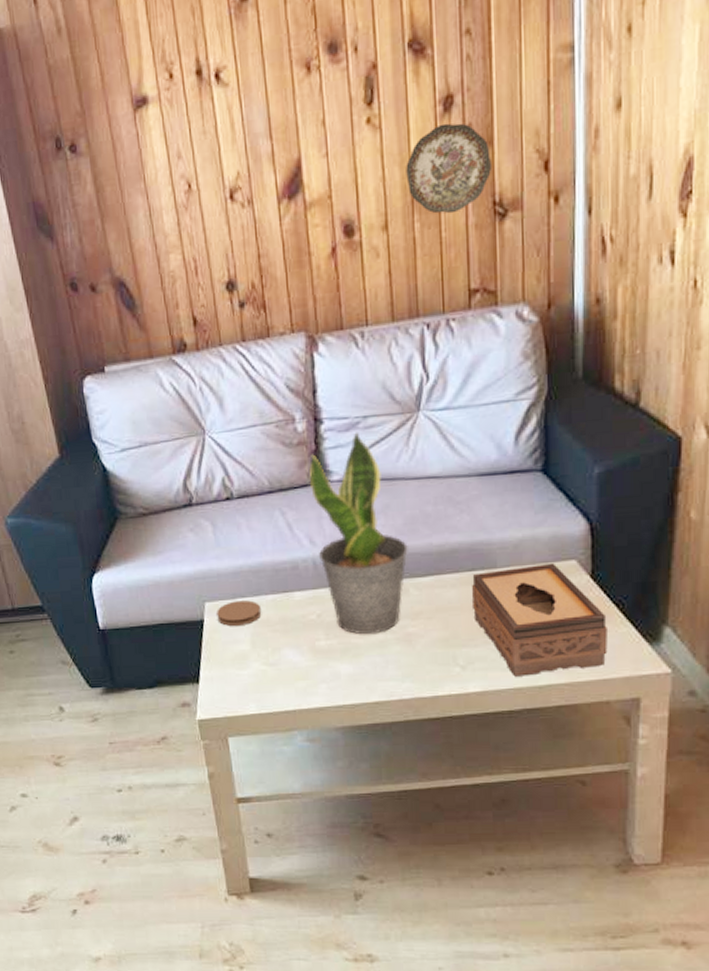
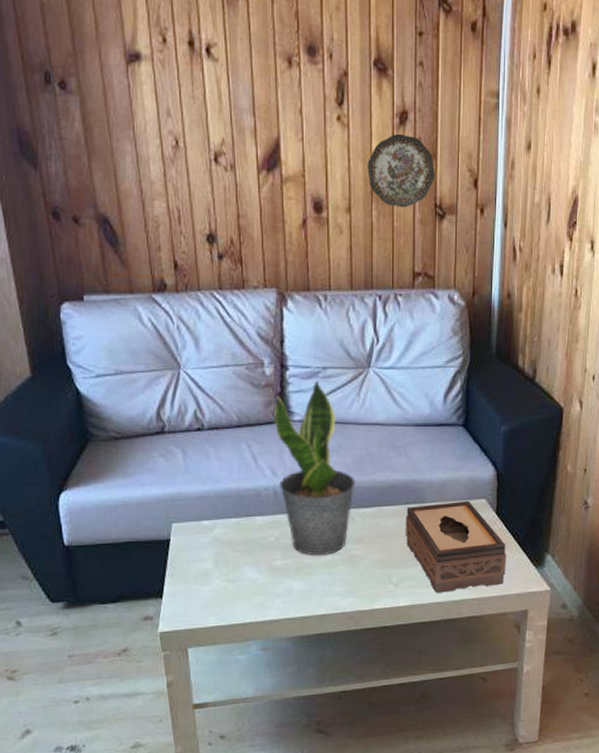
coaster: present [217,600,262,626] -> none [183,523,225,545]

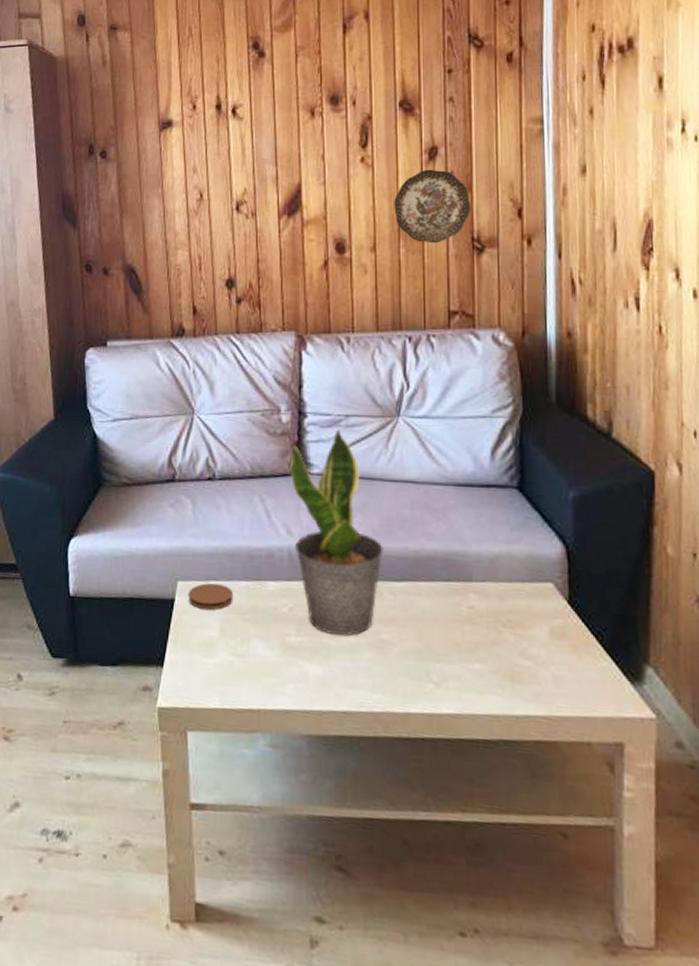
coaster: none [183,523,225,545] -> present [188,583,234,610]
tissue box: present [406,500,506,593] -> none [447,582,588,703]

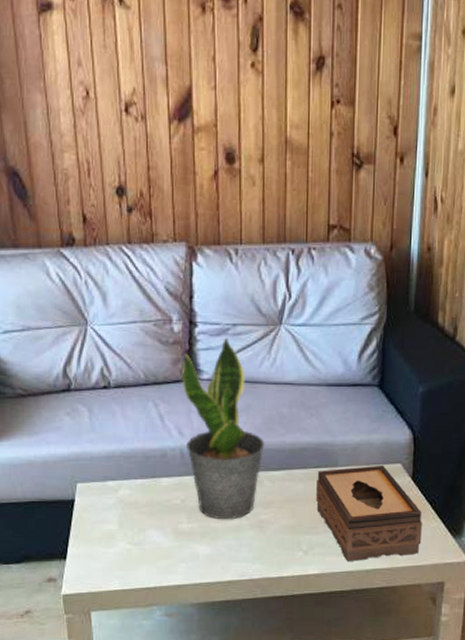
coaster: present [188,583,234,610] -> none [88,483,131,506]
decorative plate: present [394,169,470,244] -> none [282,80,352,158]
tissue box: none [447,582,588,703] -> present [316,465,422,561]

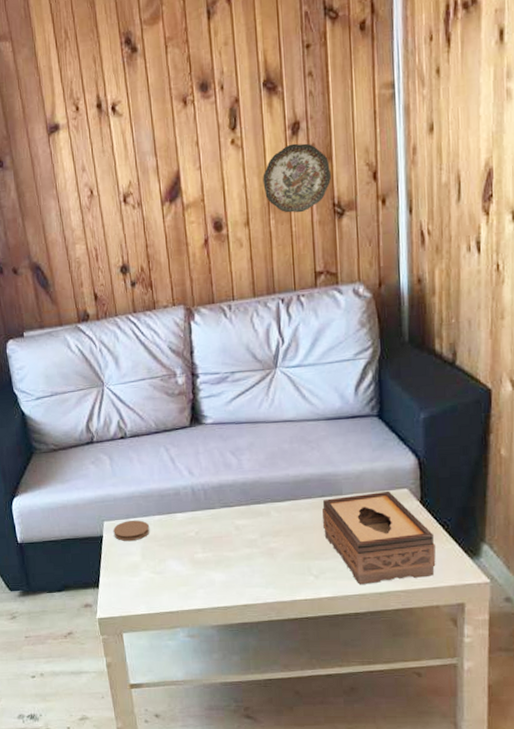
coaster: none [88,483,131,506] -> present [113,520,150,541]
potted plant: present [181,337,265,520] -> none [188,384,269,549]
decorative plate: none [282,80,352,158] -> present [263,143,331,213]

